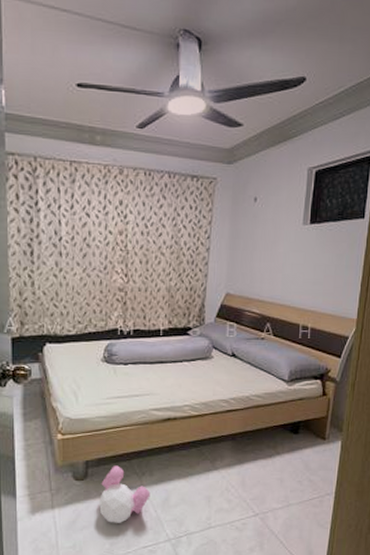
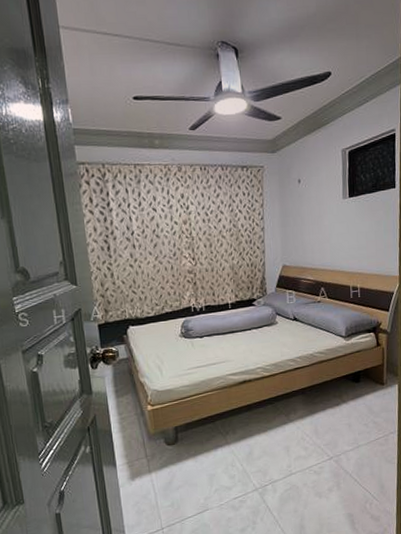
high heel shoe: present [99,465,151,523] -> none [190,428,236,480]

